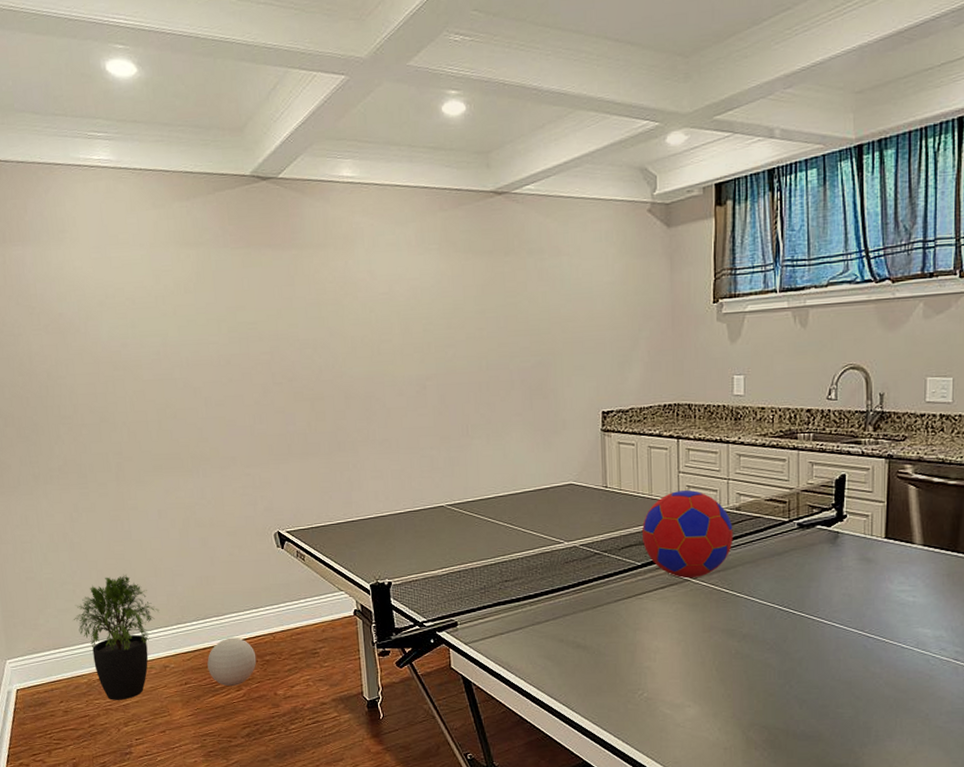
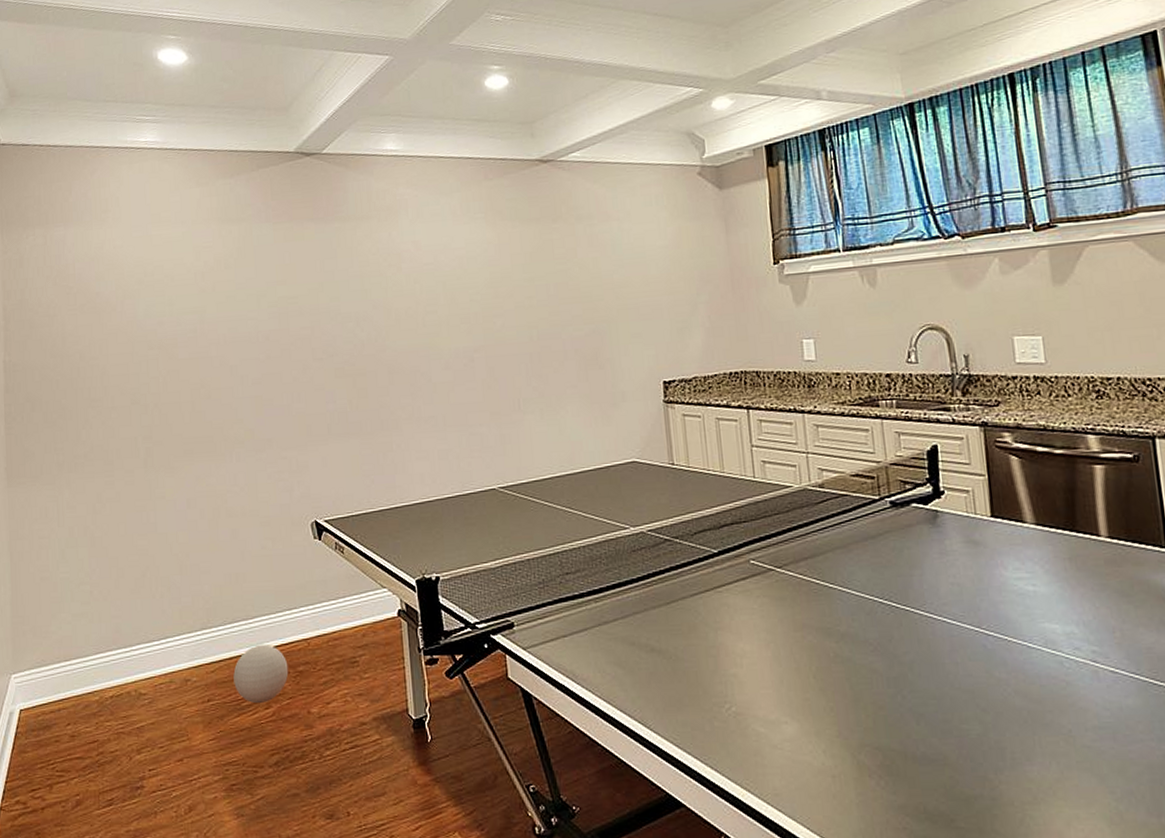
potted plant: present [73,574,160,700] -> none [88,572,183,722]
toy ball: present [641,490,733,579] -> none [715,466,819,568]

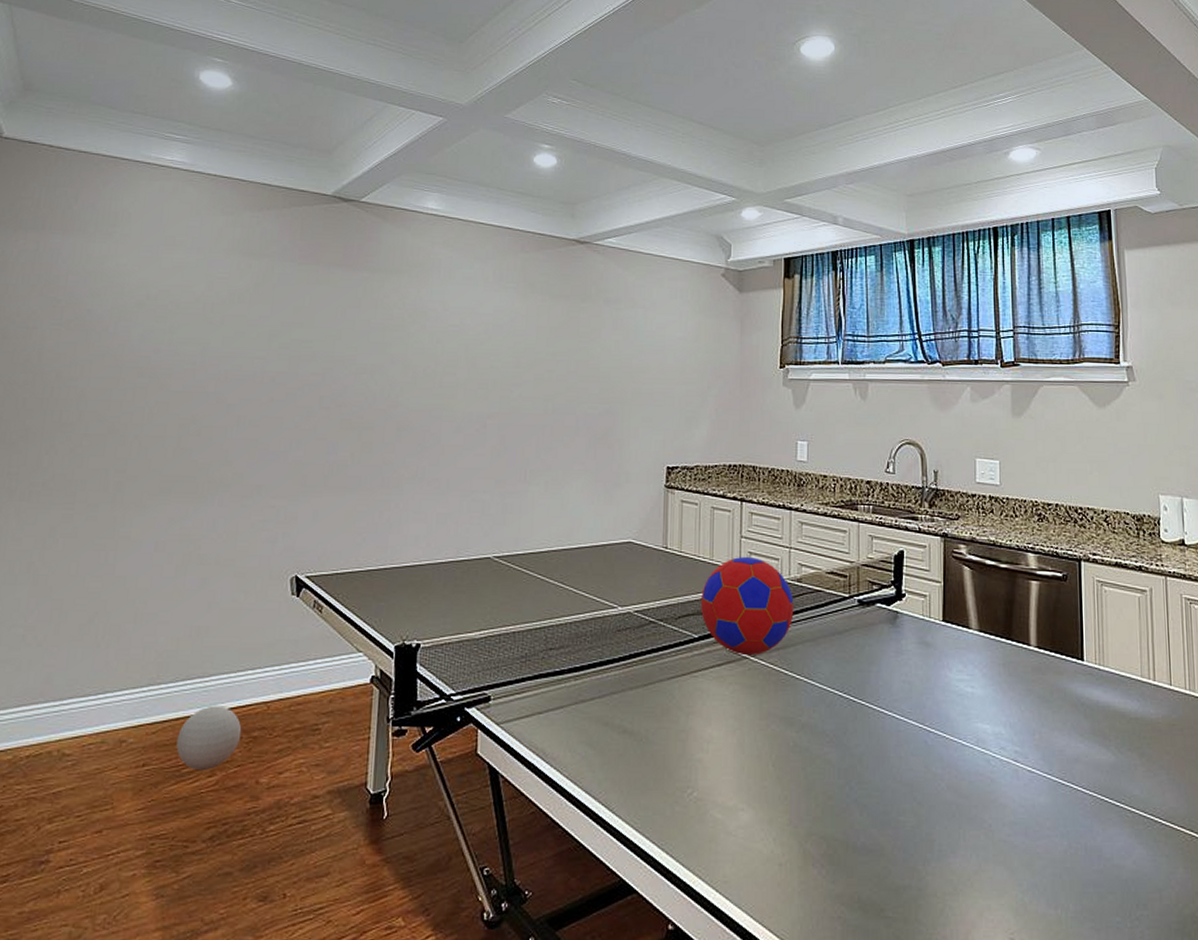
toy ball: none [715,466,819,568] -> present [700,557,794,656]

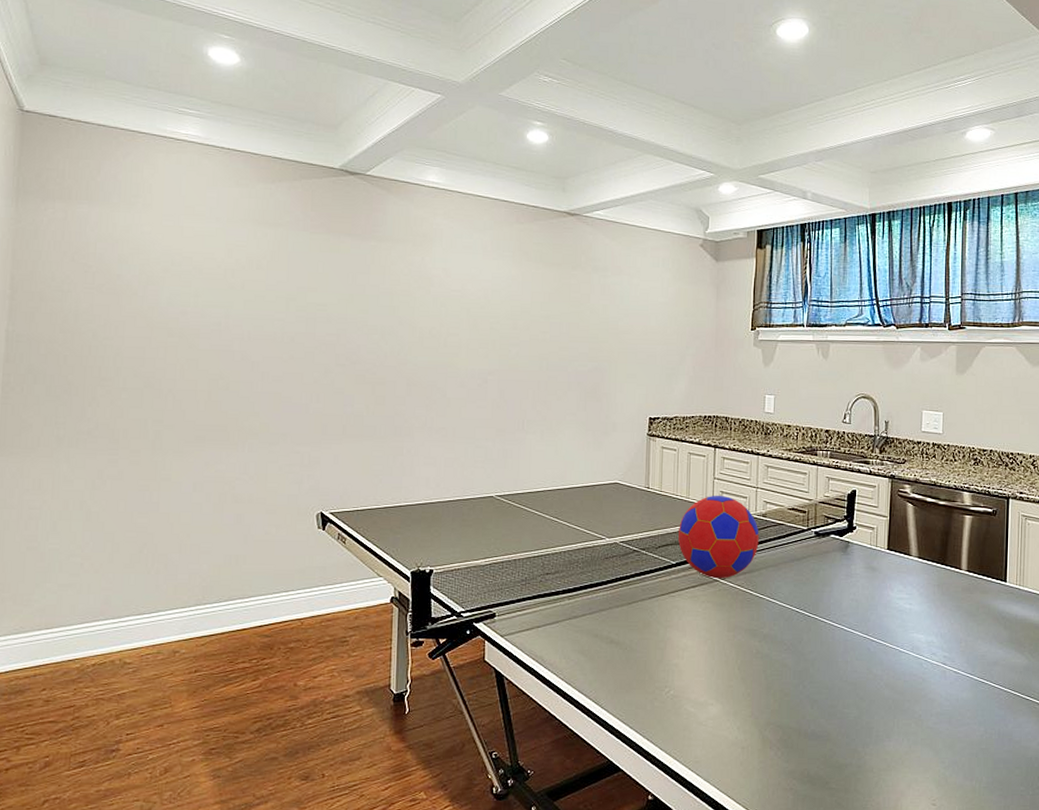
ball: present [176,705,242,771] -> none [223,622,280,676]

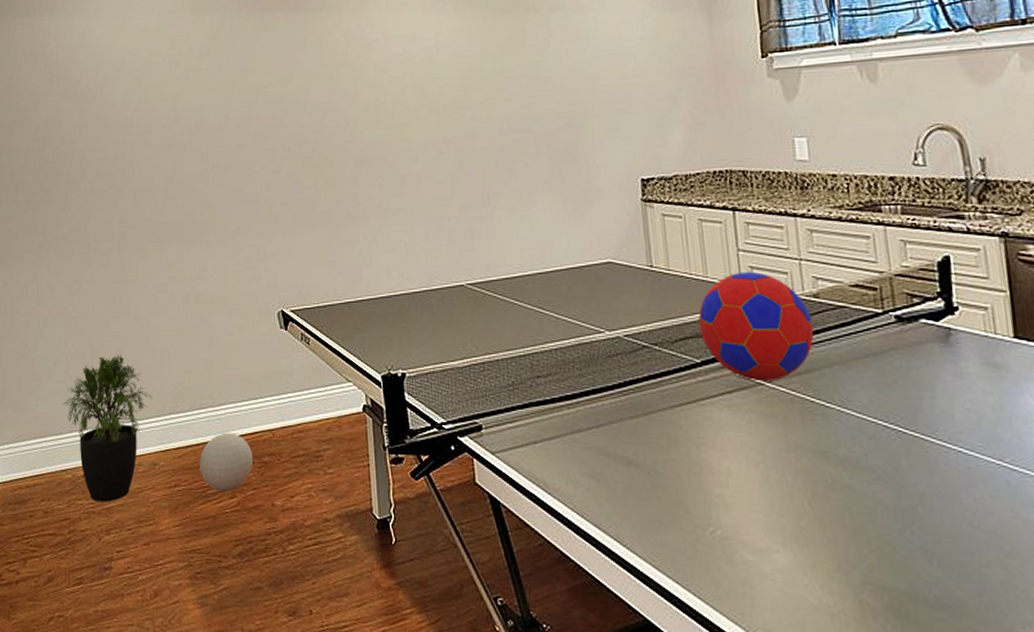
potted plant: none [75,548,178,689] -> present [63,354,153,502]
ball: none [223,622,280,676] -> present [199,432,254,493]

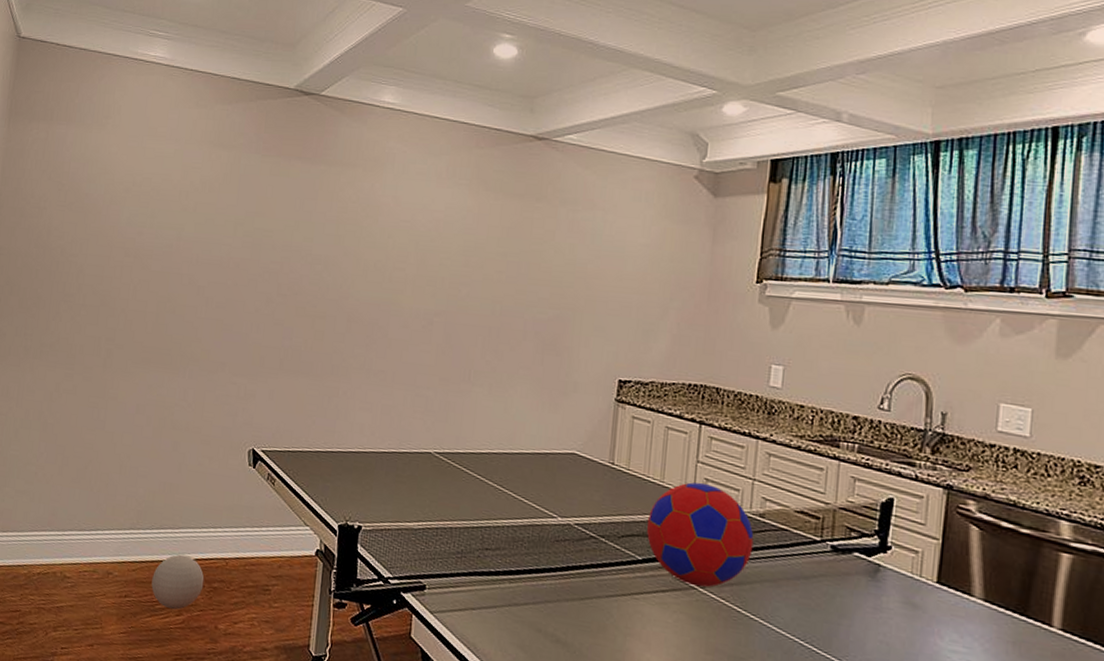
potted plant: present [63,354,153,502] -> none [28,464,116,601]

